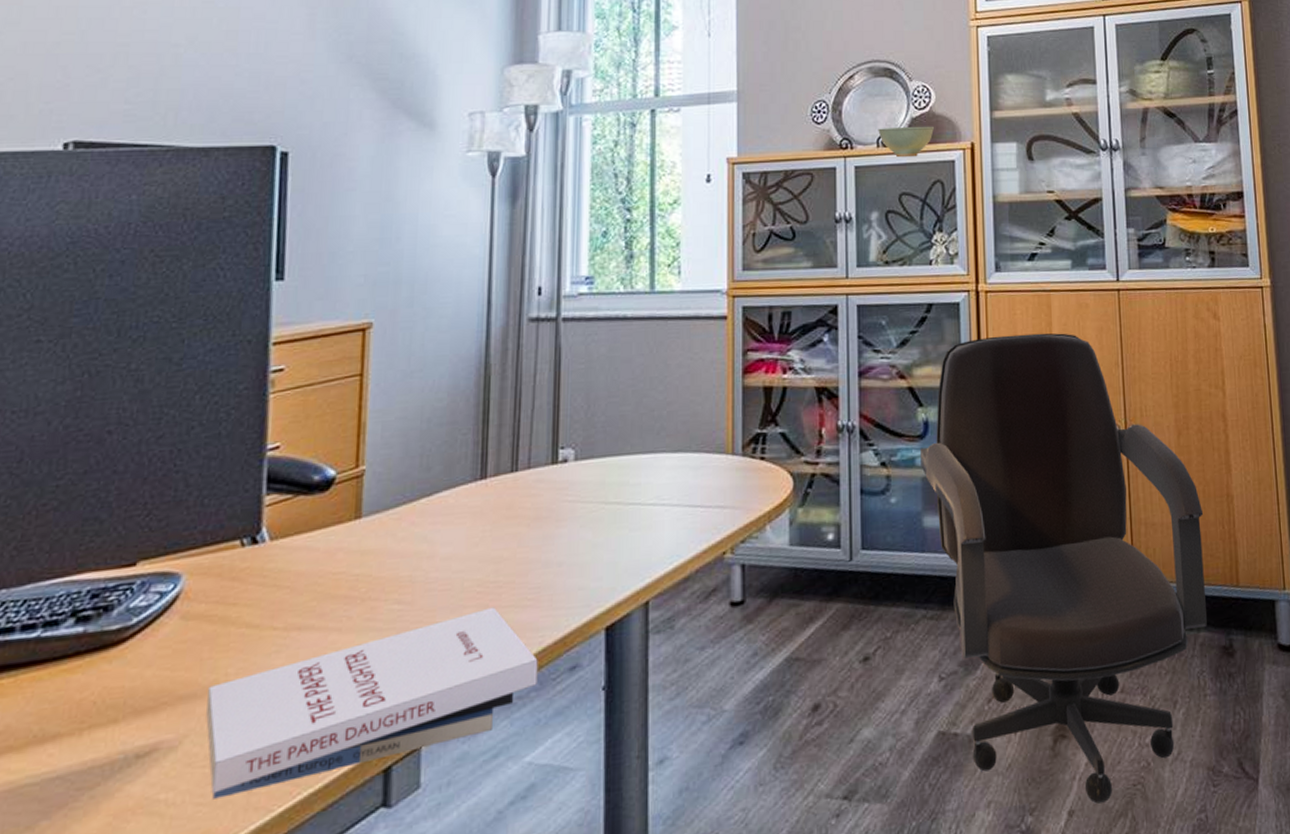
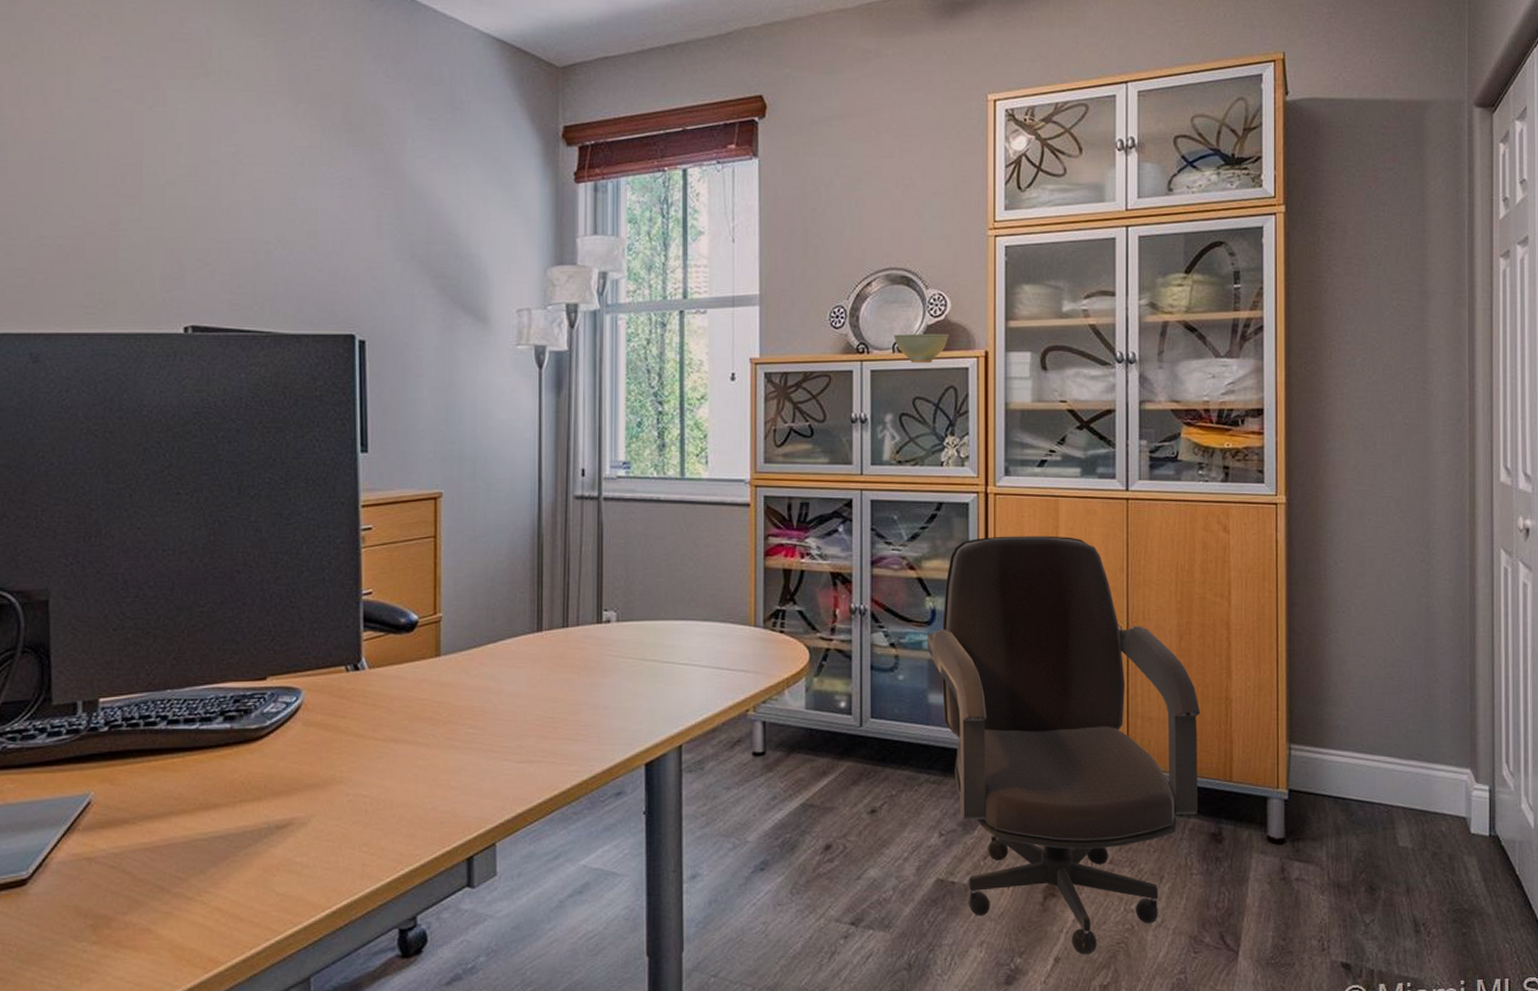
books: present [206,607,538,799] -> none [327,738,589,866]

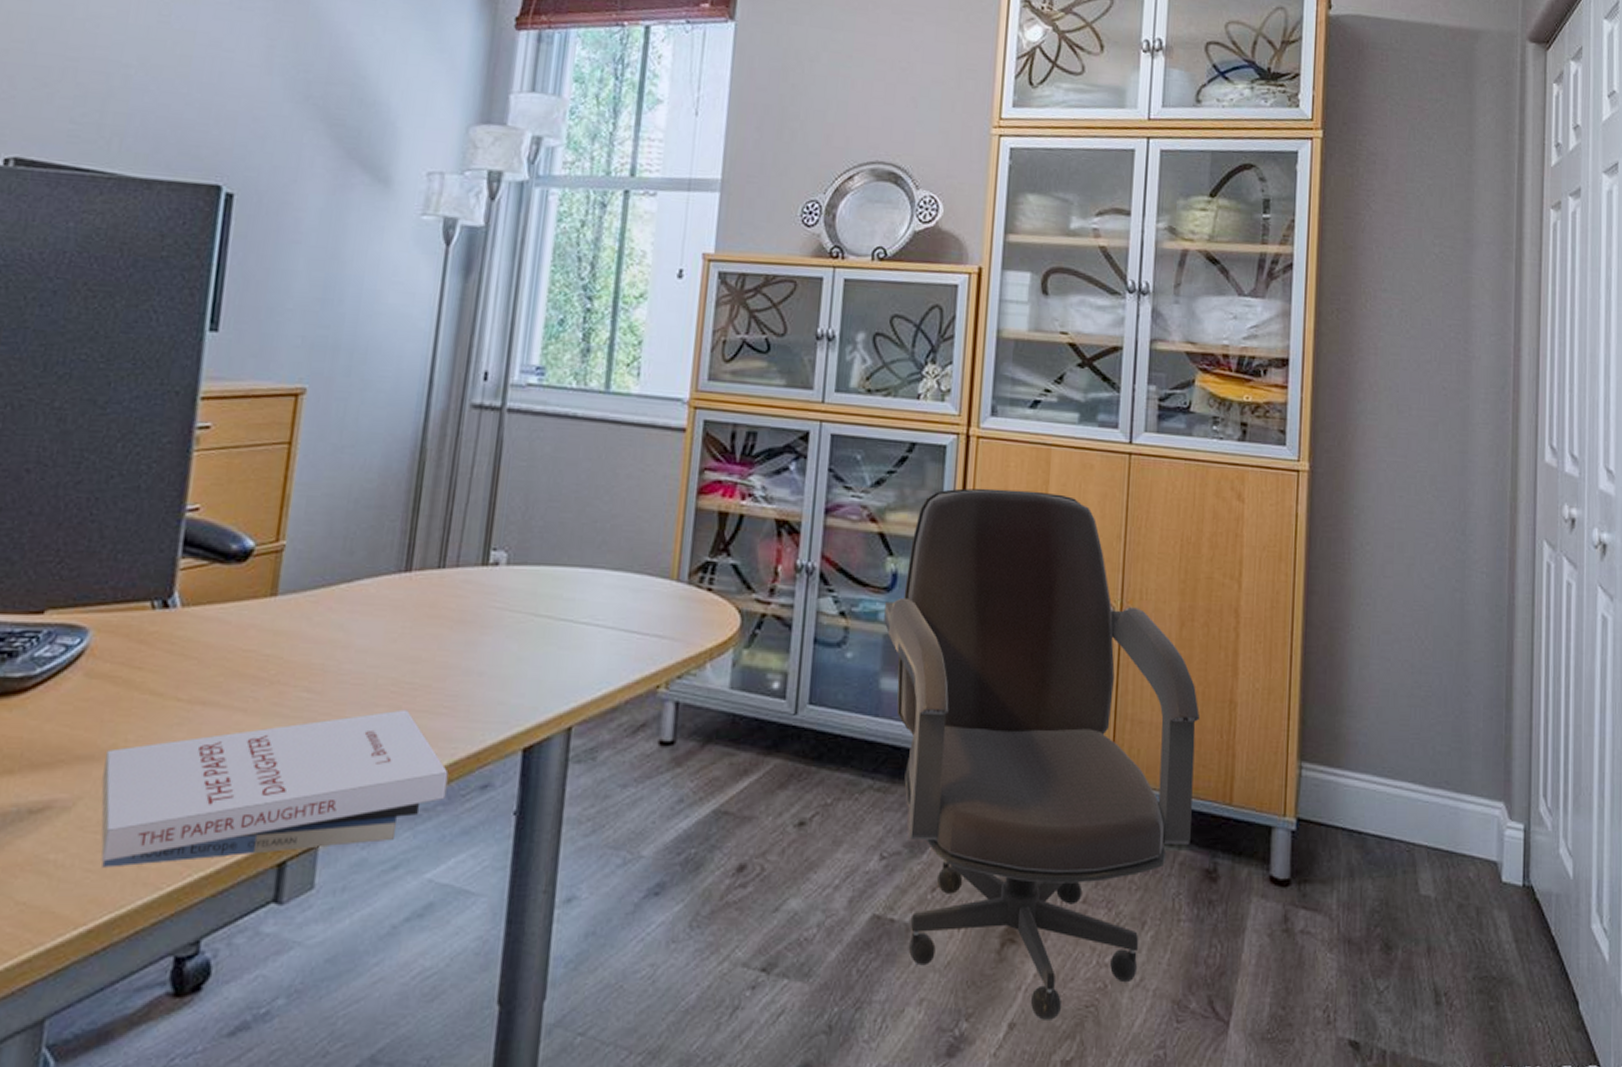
books: none [327,738,589,866] -> present [101,709,449,867]
bowl: present [894,333,950,363] -> none [874,239,939,276]

